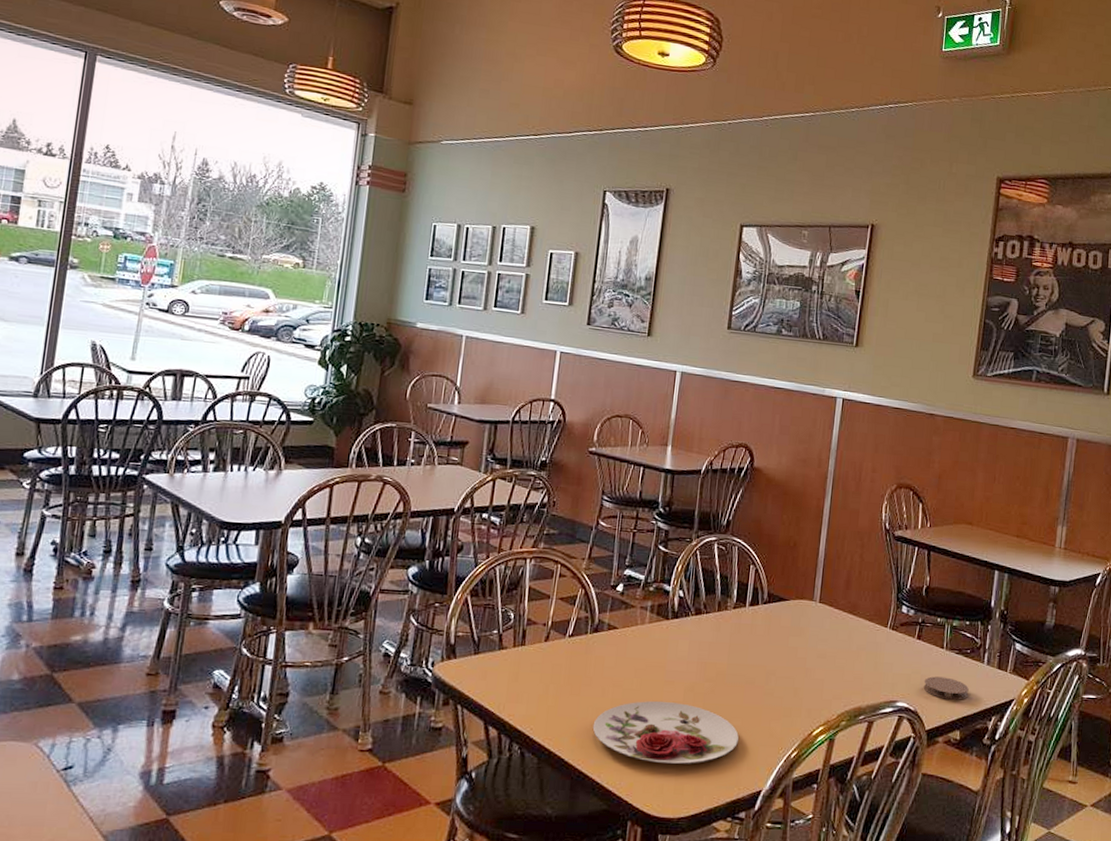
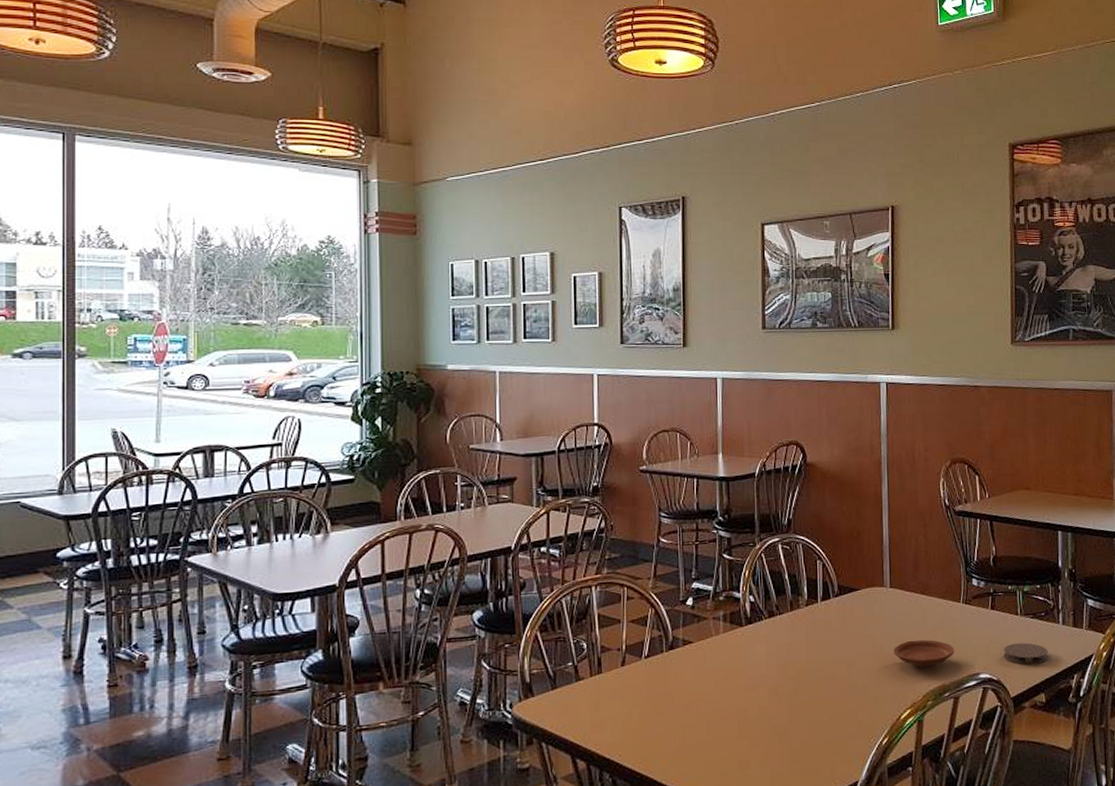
plate: present [592,701,739,764] -> none [681,707,828,770]
plate: none [814,658,876,687] -> present [894,640,955,667]

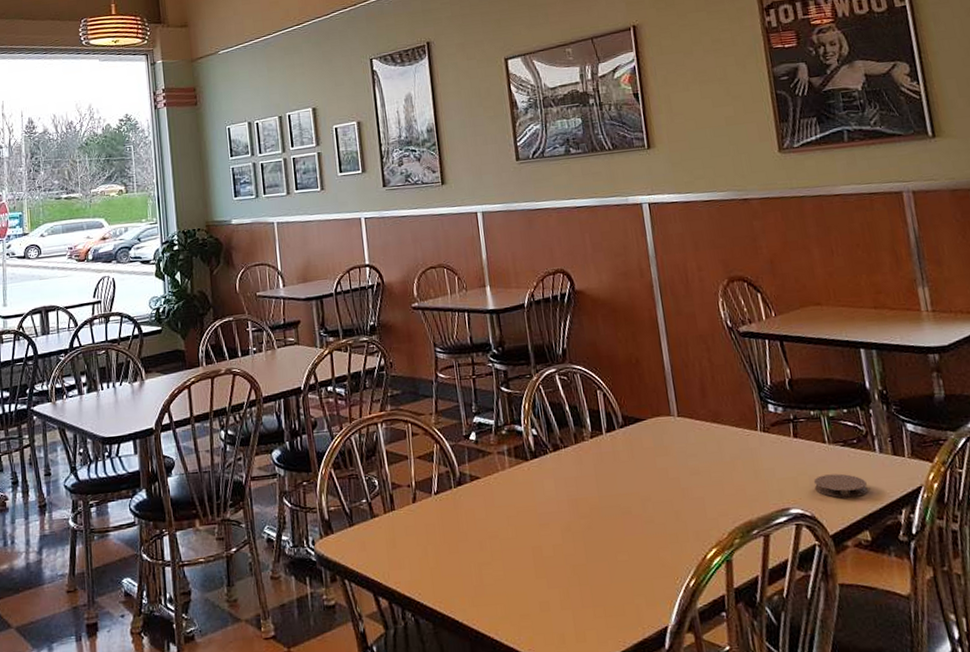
plate: present [894,640,955,667] -> none [690,472,759,502]

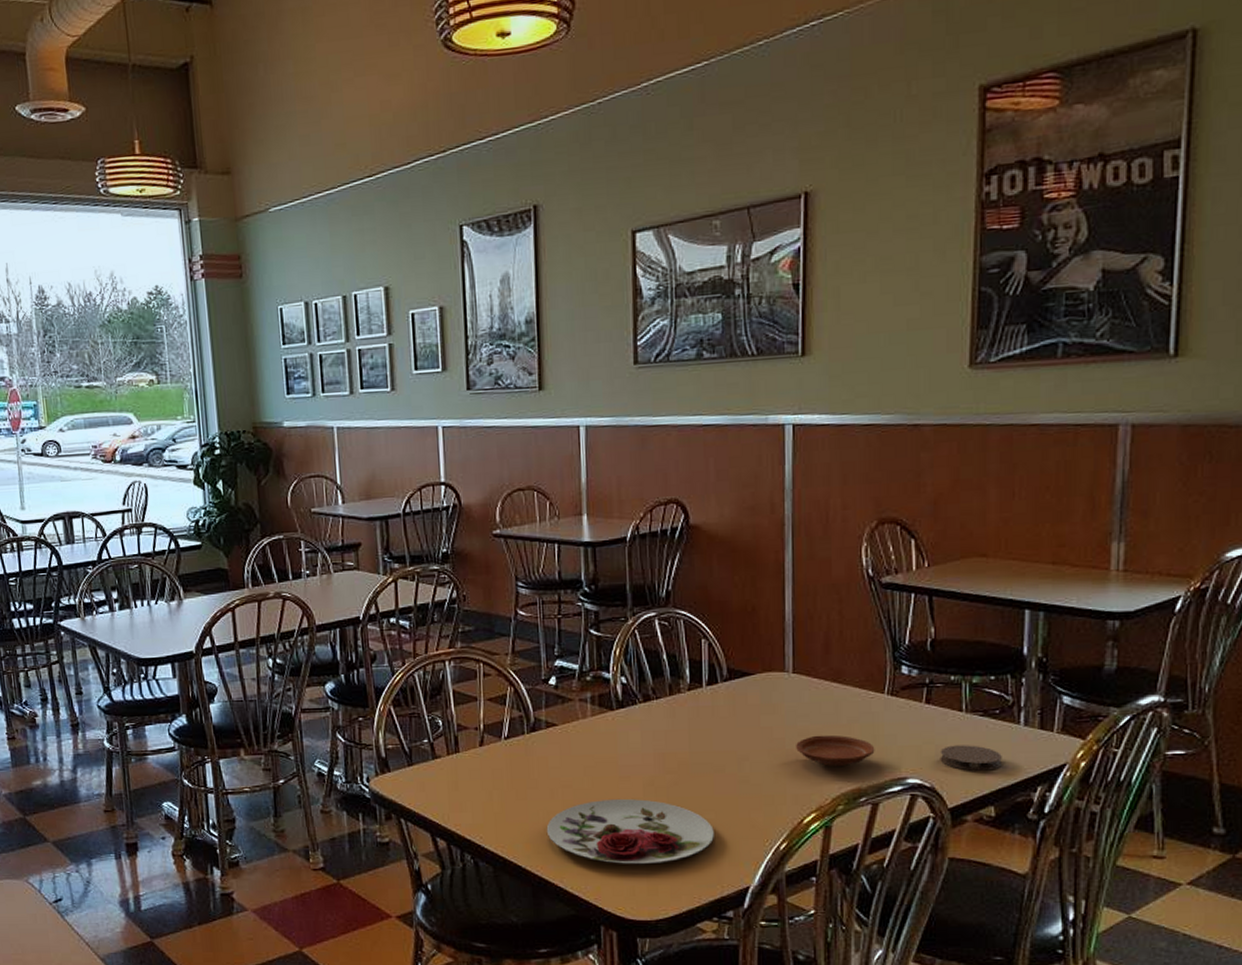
plate: none [478,545,630,612] -> present [546,798,714,864]
plate: none [690,472,759,502] -> present [796,735,875,766]

